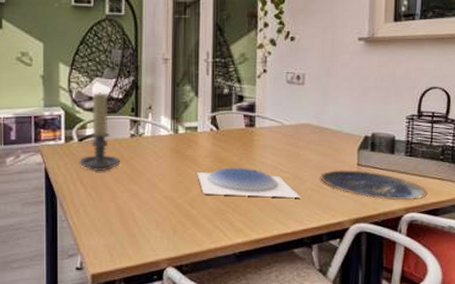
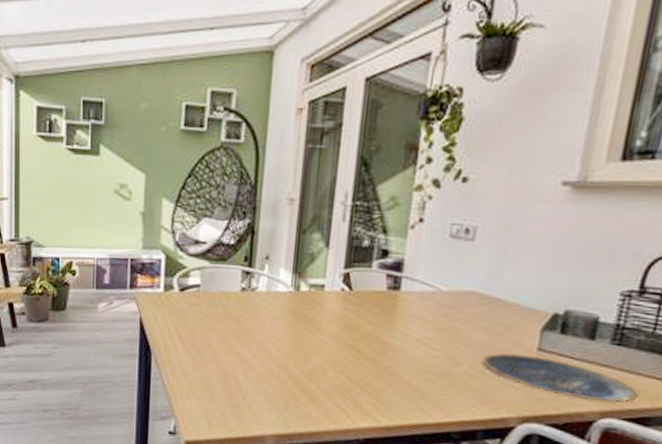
candle holder: present [79,93,121,171] -> none [179,236,228,328]
plate: present [197,167,301,198] -> none [319,337,453,382]

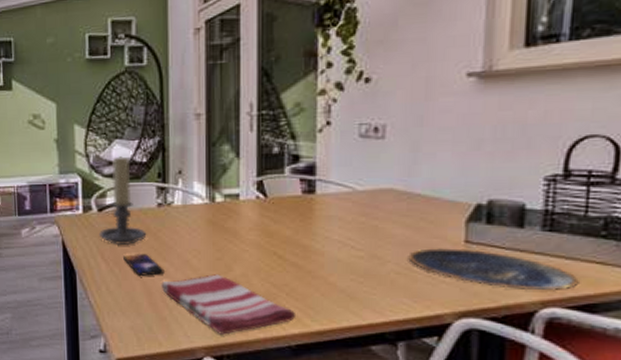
candle holder: none [179,236,228,328] -> present [99,156,147,245]
smartphone: none [200,337,242,361] -> present [122,254,165,276]
dish towel: none [237,363,367,425] -> present [161,274,295,335]

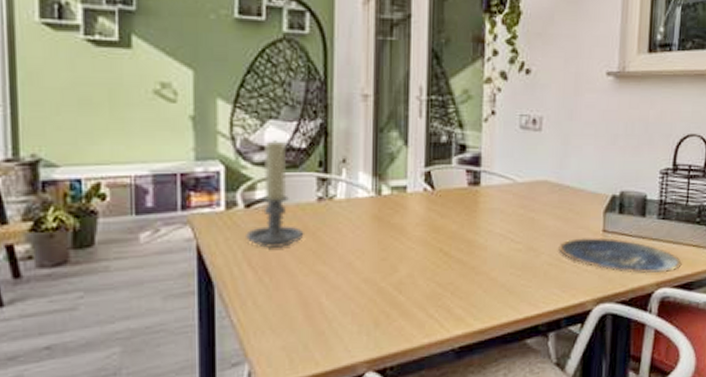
smartphone: present [122,254,165,276] -> none [274,258,324,284]
dish towel: present [161,274,295,335] -> none [319,276,459,345]

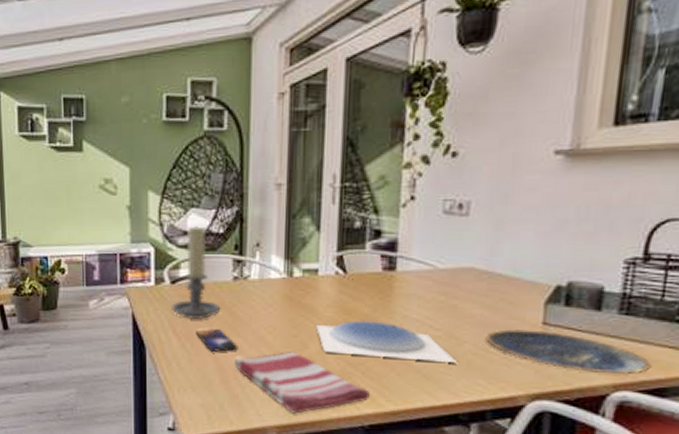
smartphone: none [274,258,324,284] -> present [194,329,238,352]
dish towel: none [319,276,459,345] -> present [234,352,370,414]
plate: none [406,238,535,276] -> present [316,320,457,362]

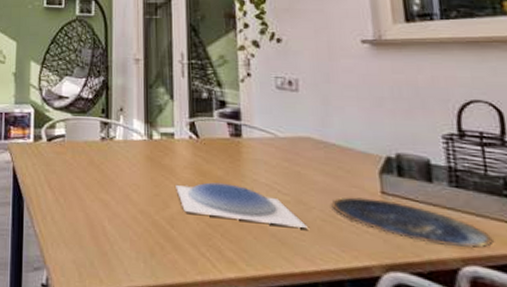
candle holder: present [171,226,221,319] -> none [47,92,91,175]
smartphone: present [194,329,238,352] -> none [67,185,106,208]
dish towel: present [234,352,370,414] -> none [102,210,230,275]

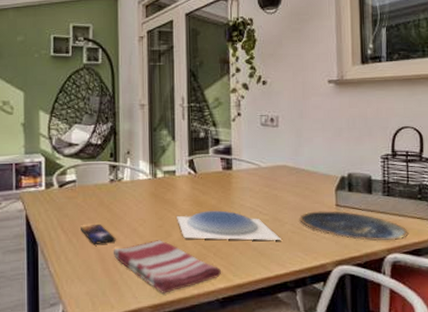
smartphone: none [67,185,106,208] -> present [79,225,116,244]
dish towel: none [102,210,230,275] -> present [113,240,221,293]

